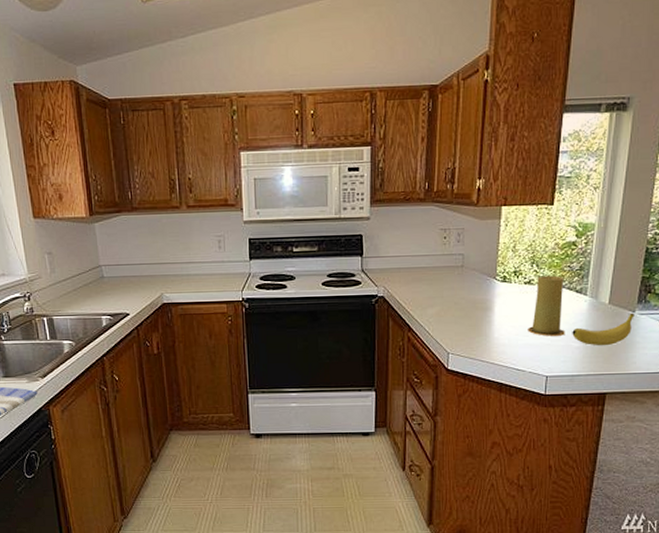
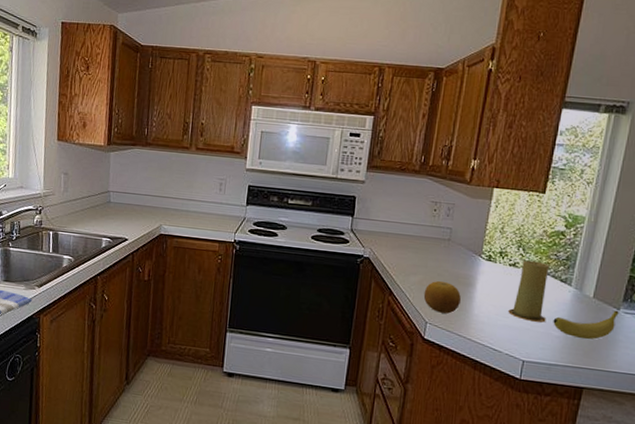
fruit: none [442,309,480,341] -> present [423,280,461,314]

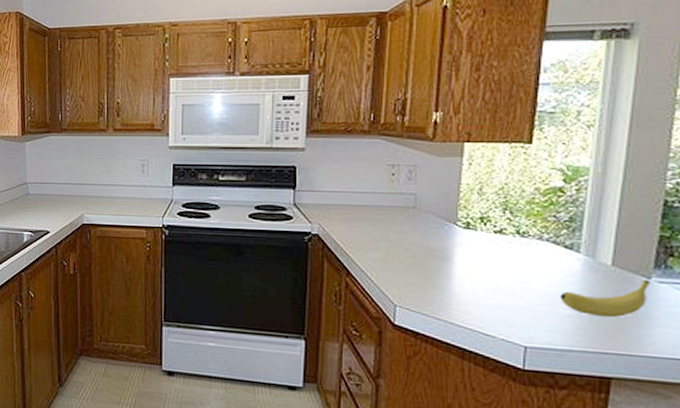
fruit: present [423,280,461,314] -> none [389,255,436,294]
candle: present [508,260,550,323] -> none [499,225,551,299]

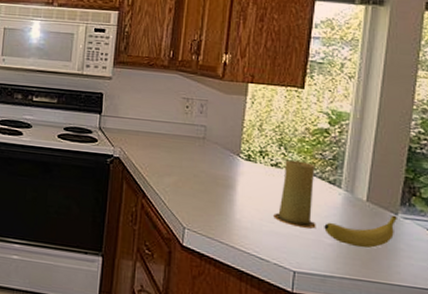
candle: none [499,225,551,299] -> present [273,160,316,229]

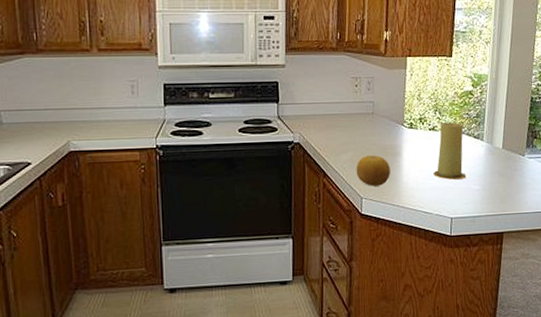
fruit: none [179,182,220,219] -> present [356,154,390,186]
fruit: present [324,215,397,248] -> none [472,156,524,188]

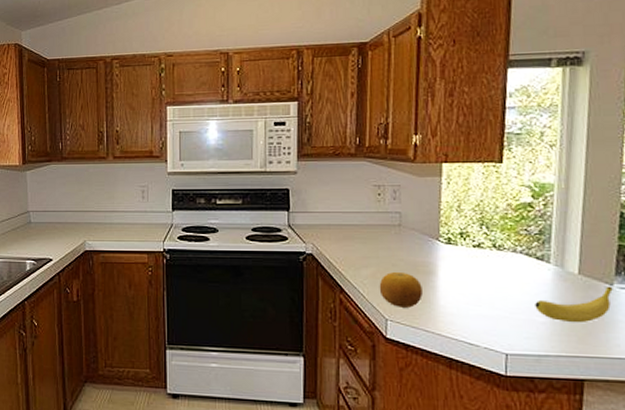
candle: present [433,122,466,180] -> none [480,239,526,308]
fruit: none [472,156,524,188] -> present [535,286,613,322]

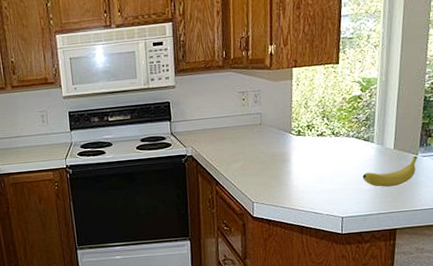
fruit: present [379,271,423,308] -> none [246,162,280,191]

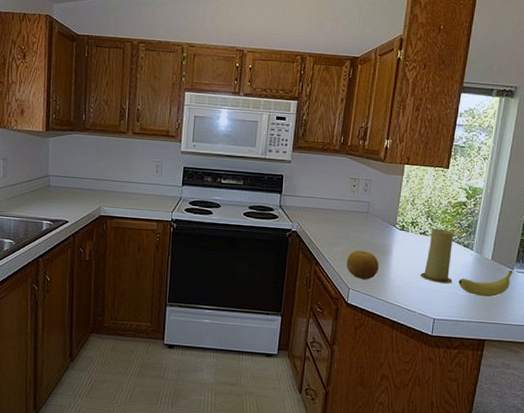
fruit: none [246,162,280,191] -> present [346,250,379,280]
candle: none [323,127,357,182] -> present [420,228,454,284]

